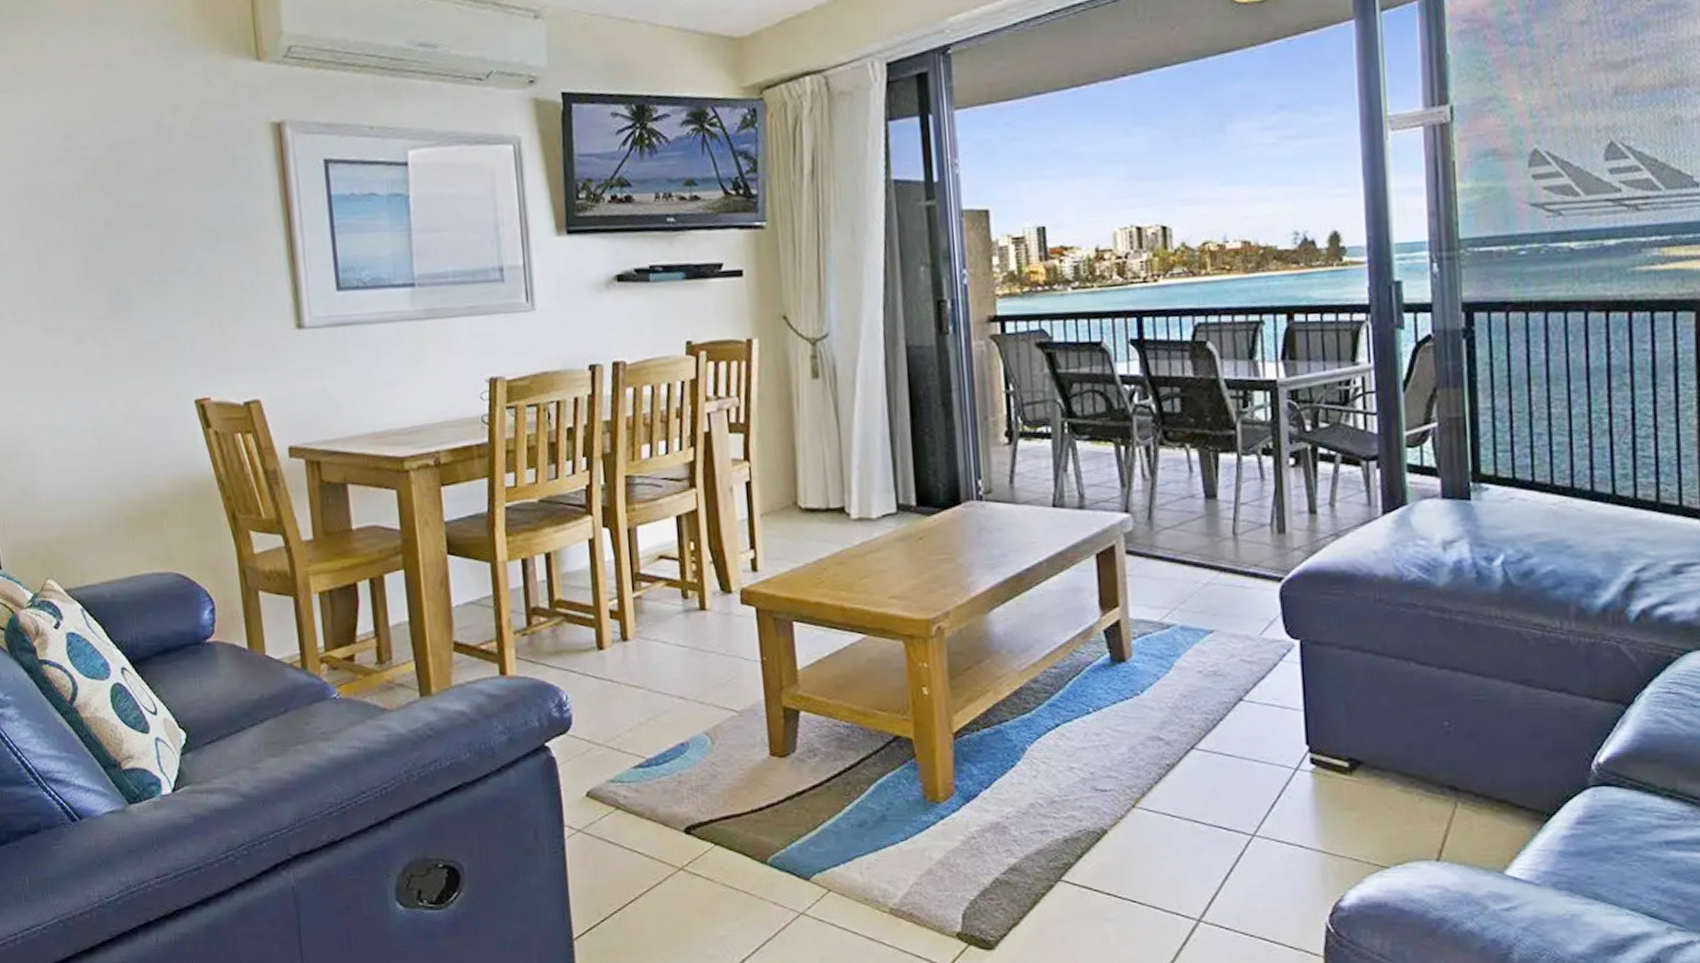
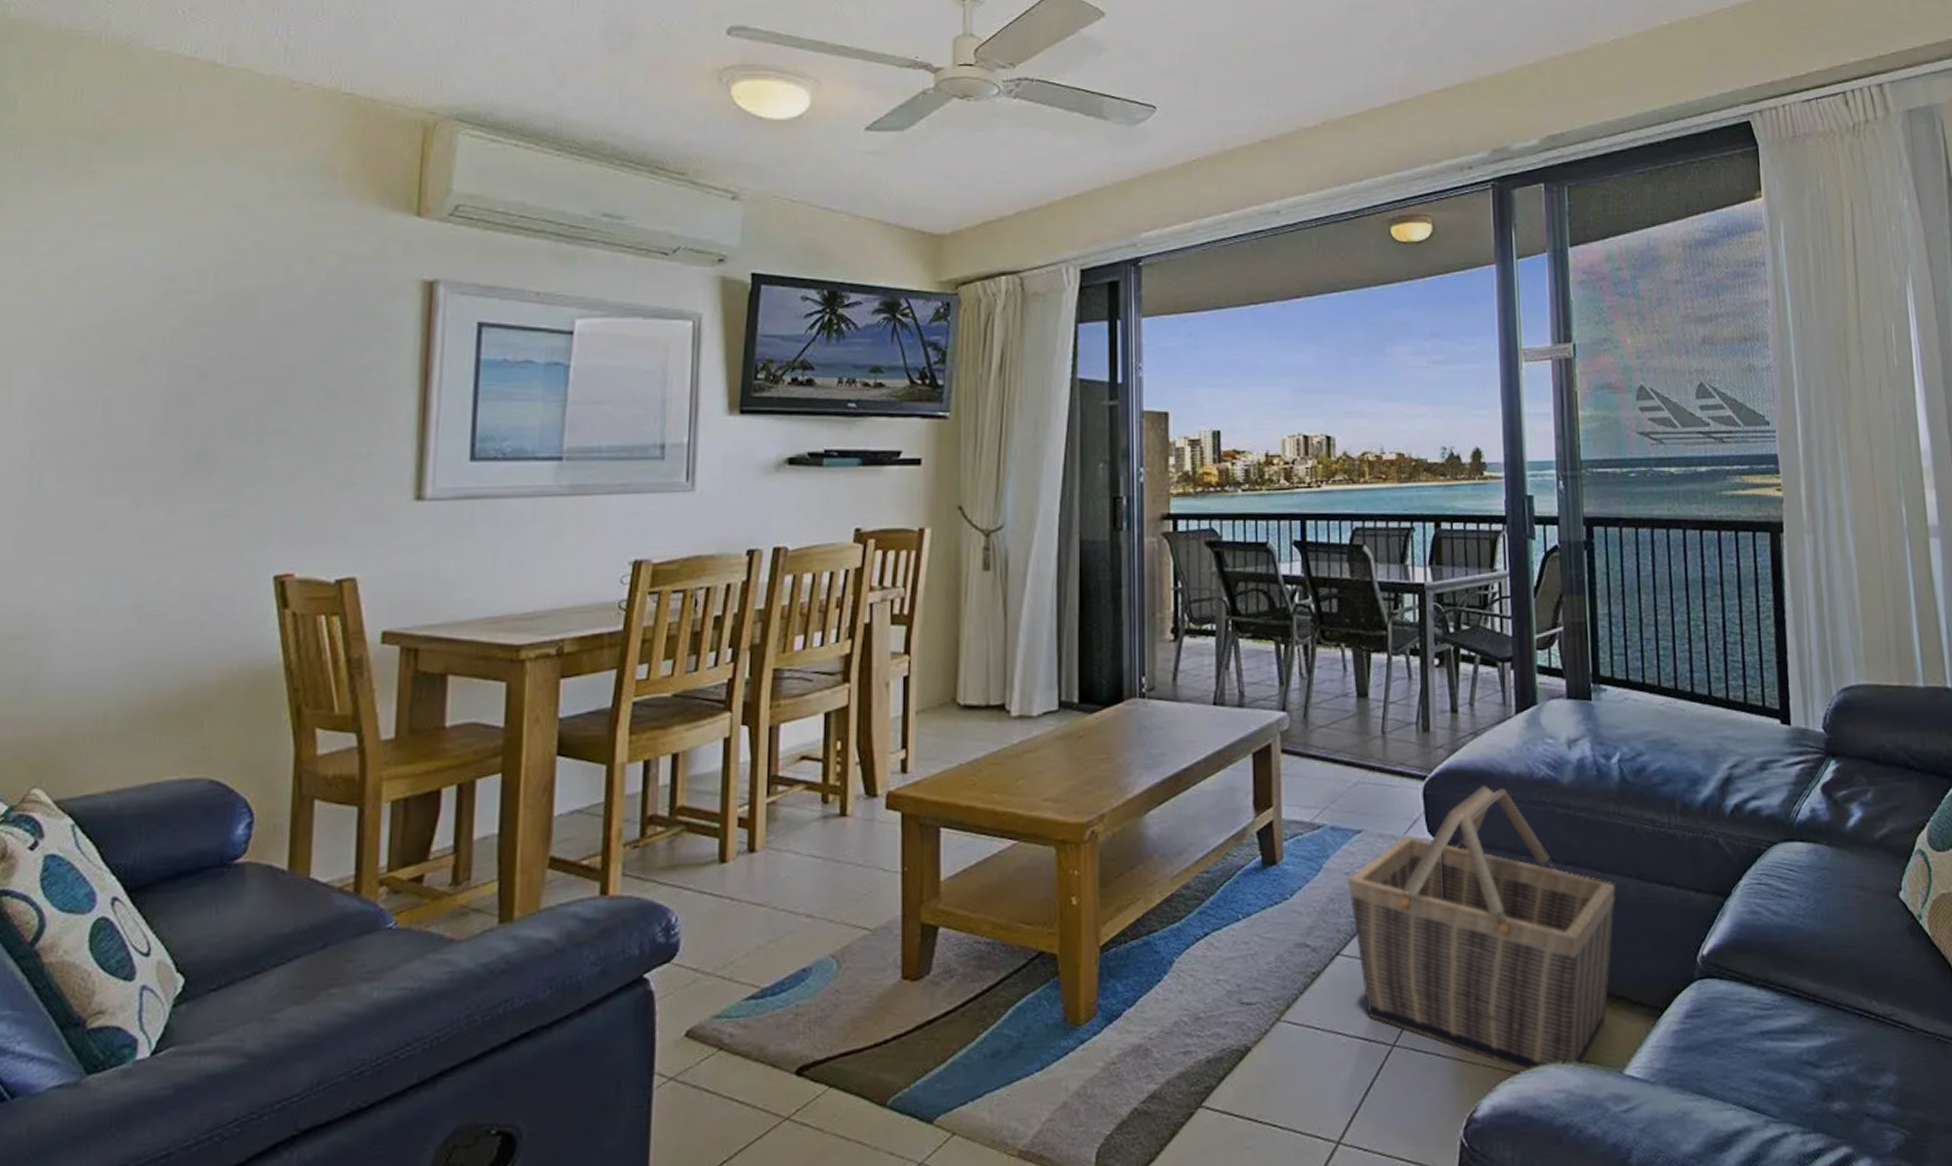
basket: none [1201,587,1498,867] -> present [1348,785,1616,1072]

